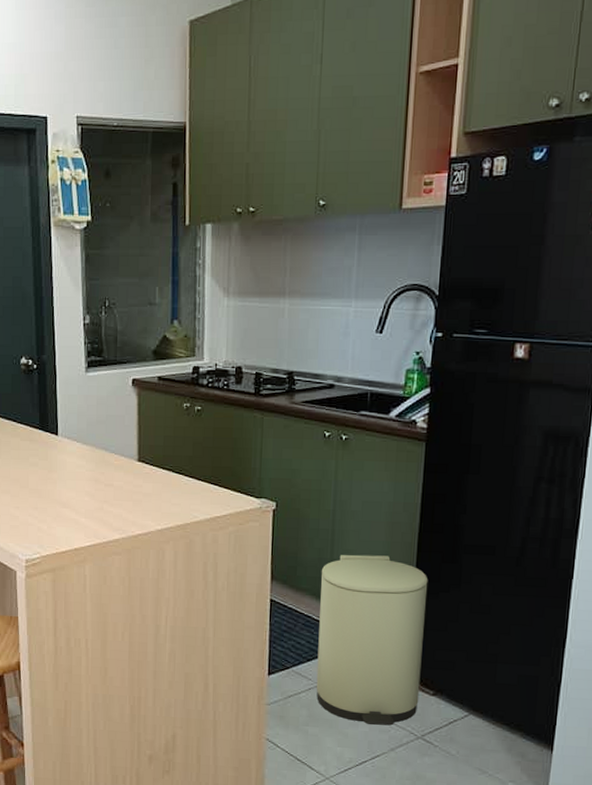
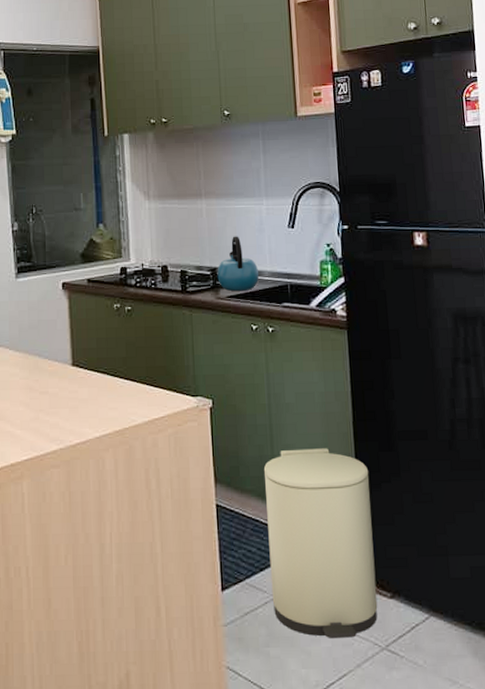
kettle: none [293,339,339,397] -> present [217,236,260,292]

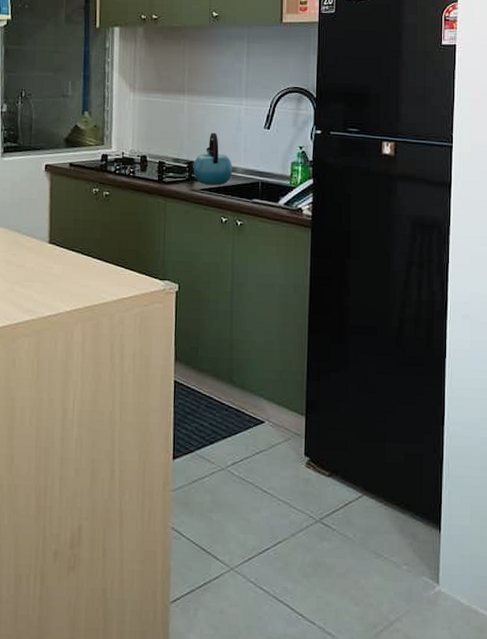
pedal bin: present [263,448,378,638] -> none [219,335,319,509]

